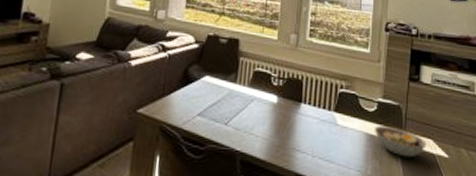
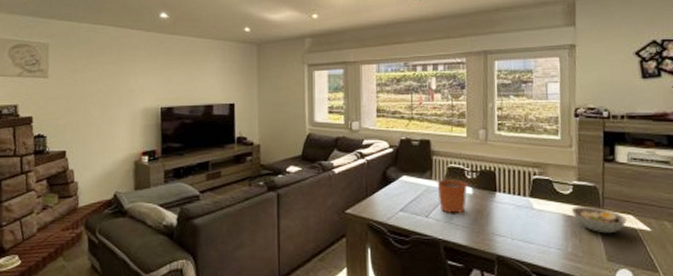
plant pot: none [241,73,273,123] -> present [437,170,468,213]

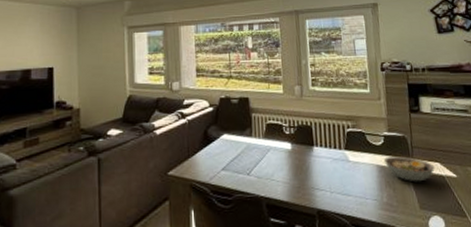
plant pot: present [437,170,468,213] -> none [257,126,286,170]

